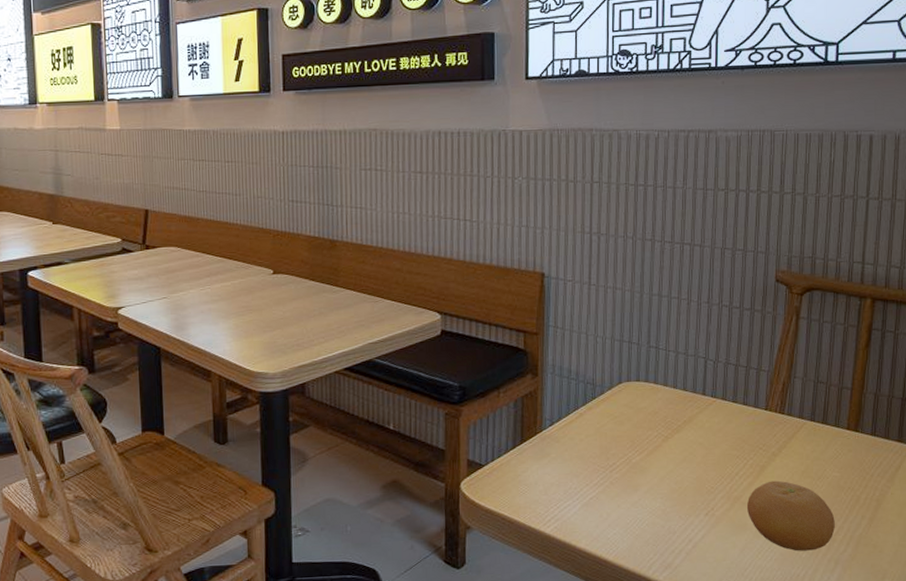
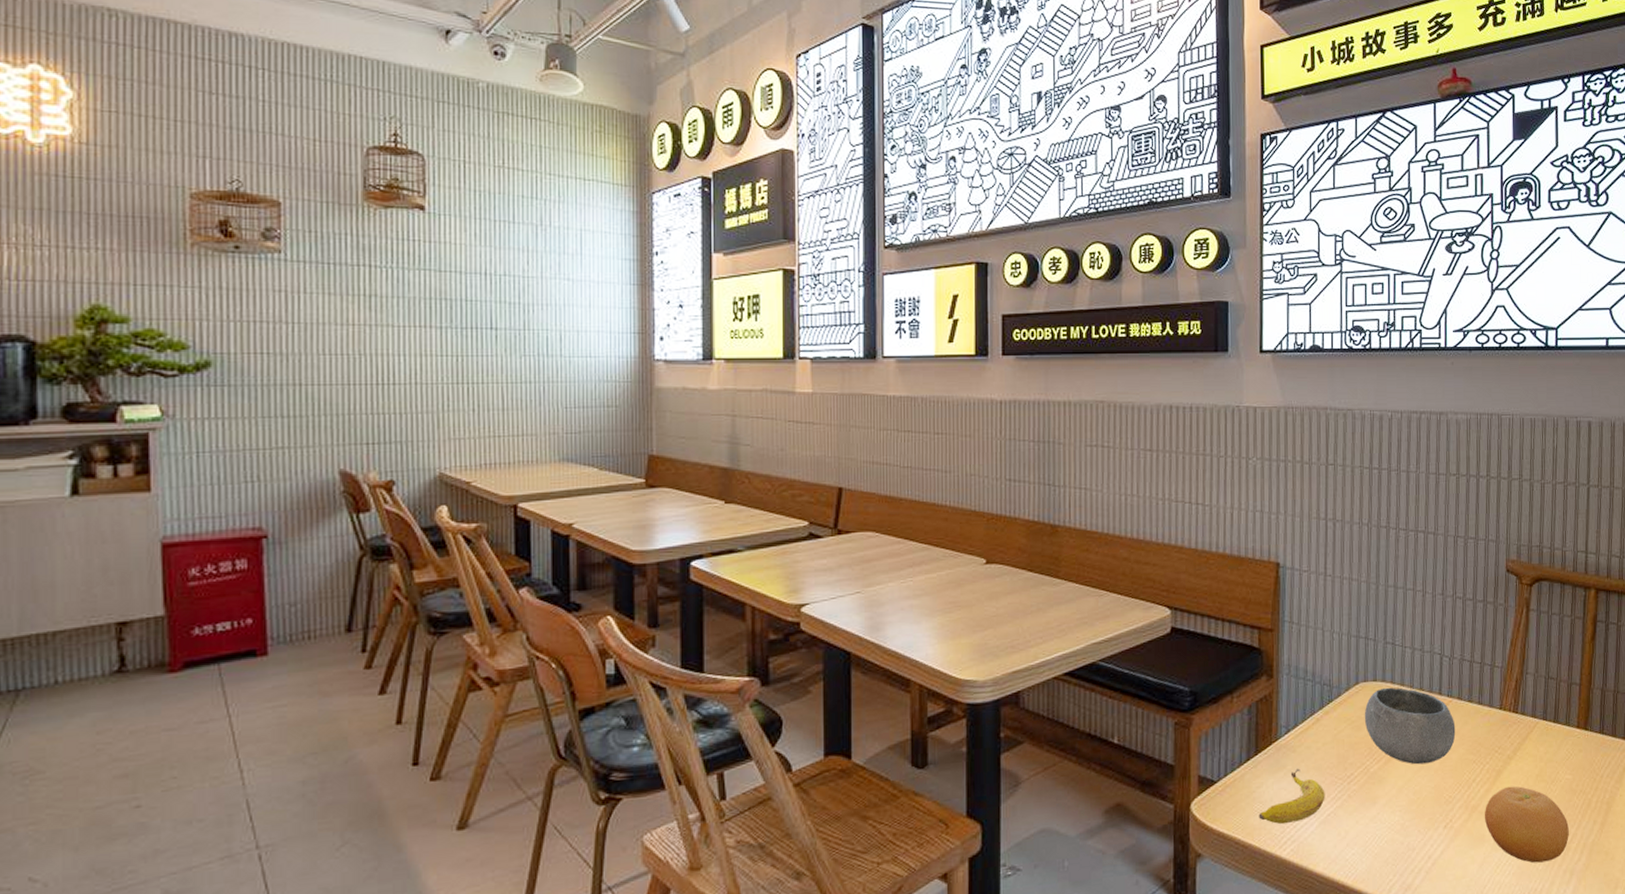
banana: none [524,457,588,505] -> present [1259,768,1325,825]
bowl: none [627,387,719,458] -> present [1364,687,1456,765]

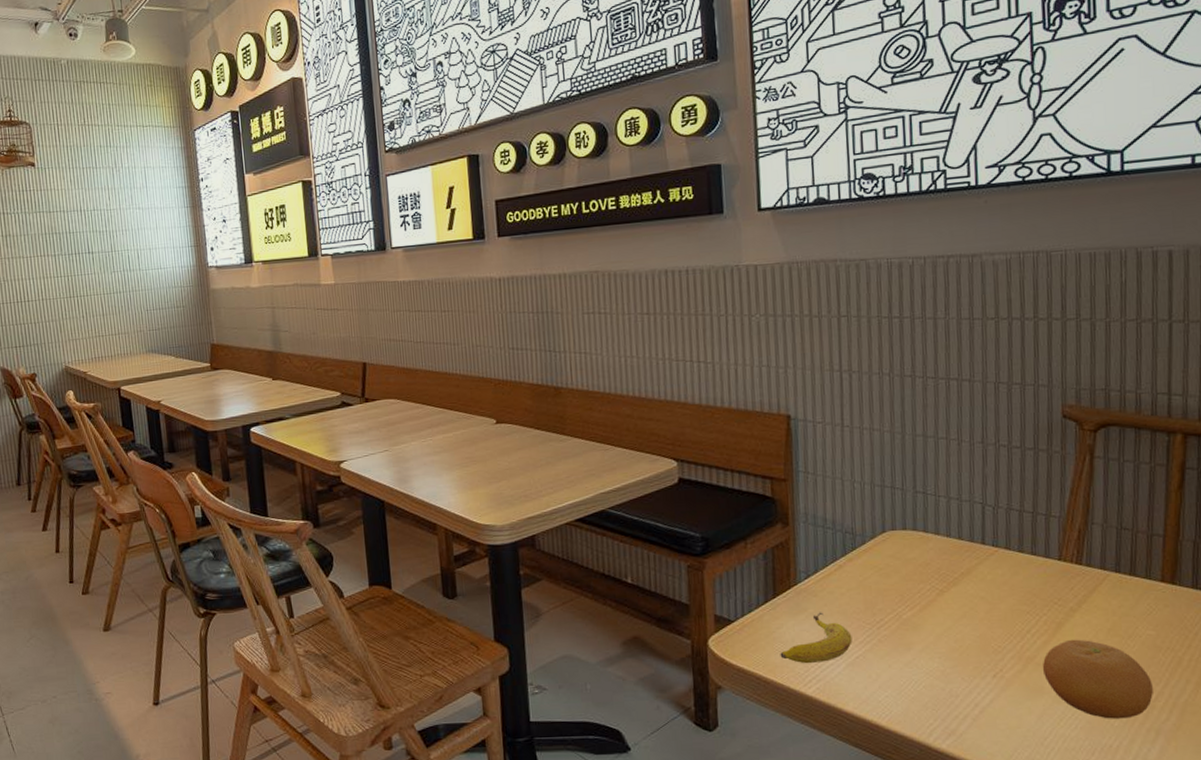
bowl: present [1364,687,1456,765] -> none [893,536,1004,613]

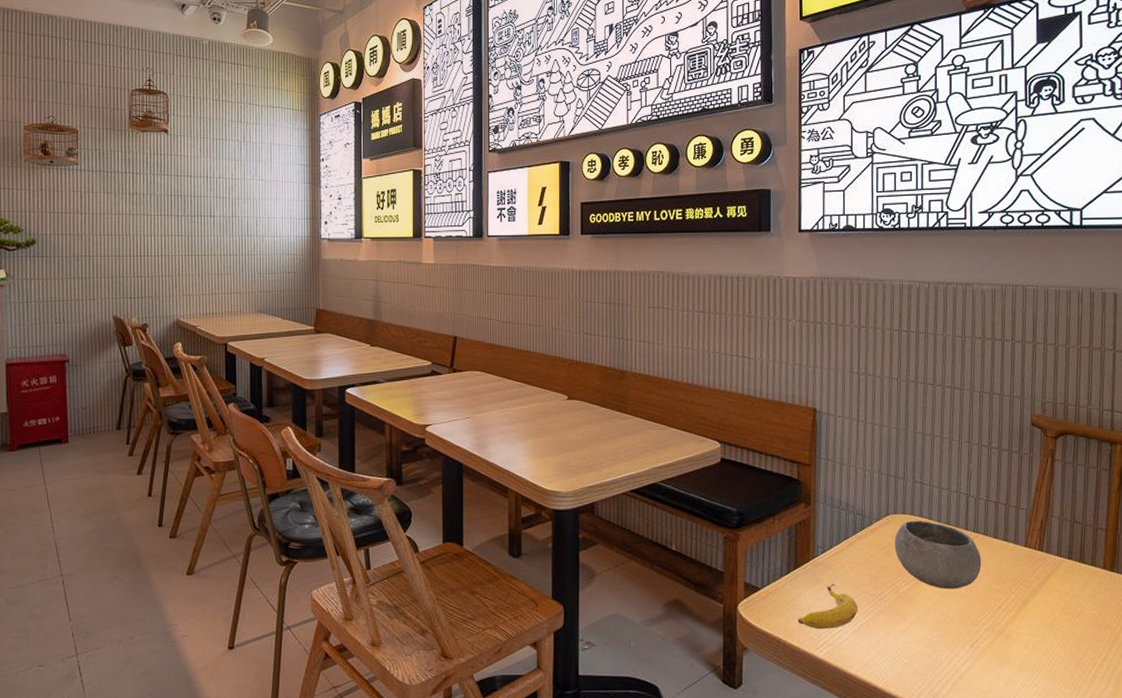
bowl: none [893,536,1004,613] -> present [894,520,982,589]
fruit: present [1042,639,1153,719] -> none [1009,616,1095,687]

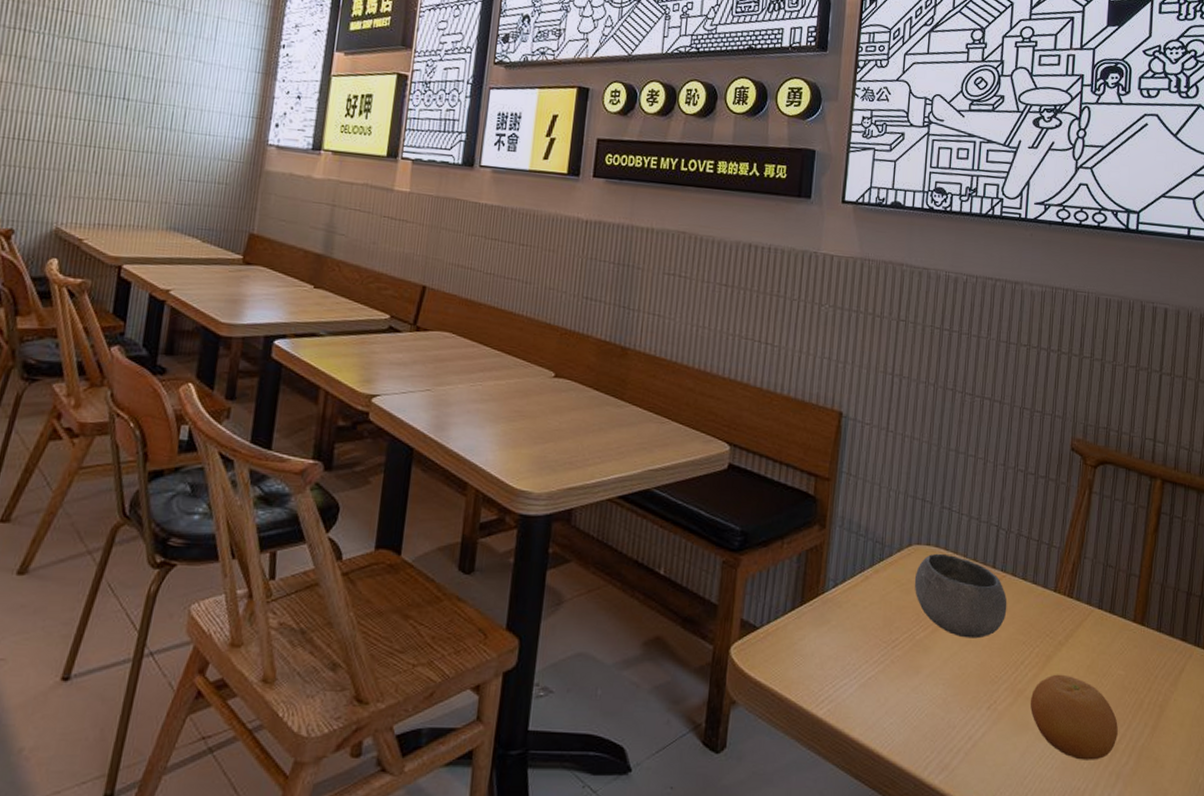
banana: present [798,583,858,630] -> none [798,625,868,682]
fruit: none [1009,616,1095,687] -> present [1030,674,1118,760]

